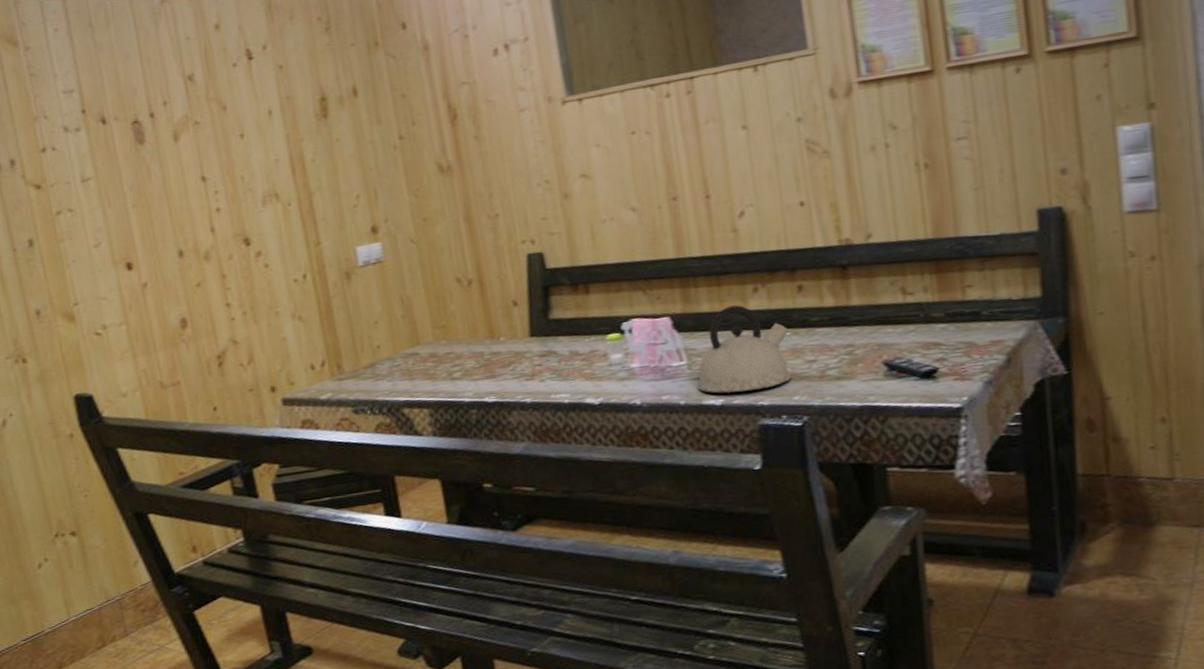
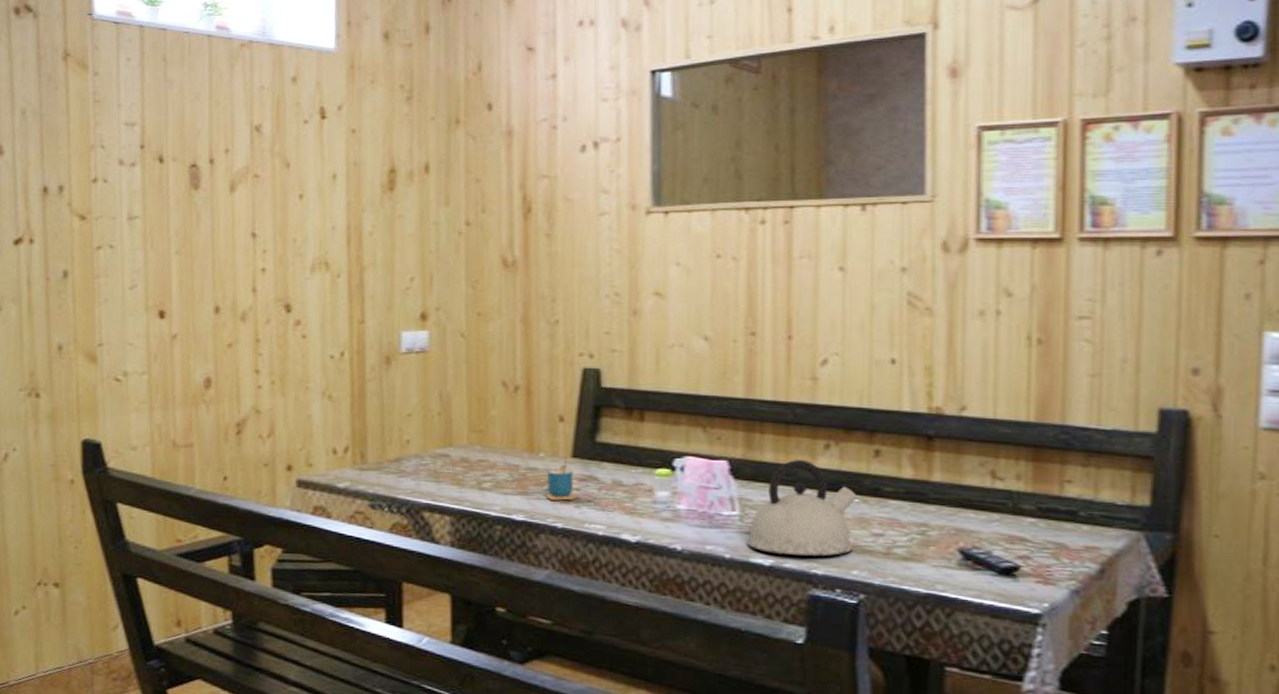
cup: none [510,335,539,379] -> present [545,454,575,501]

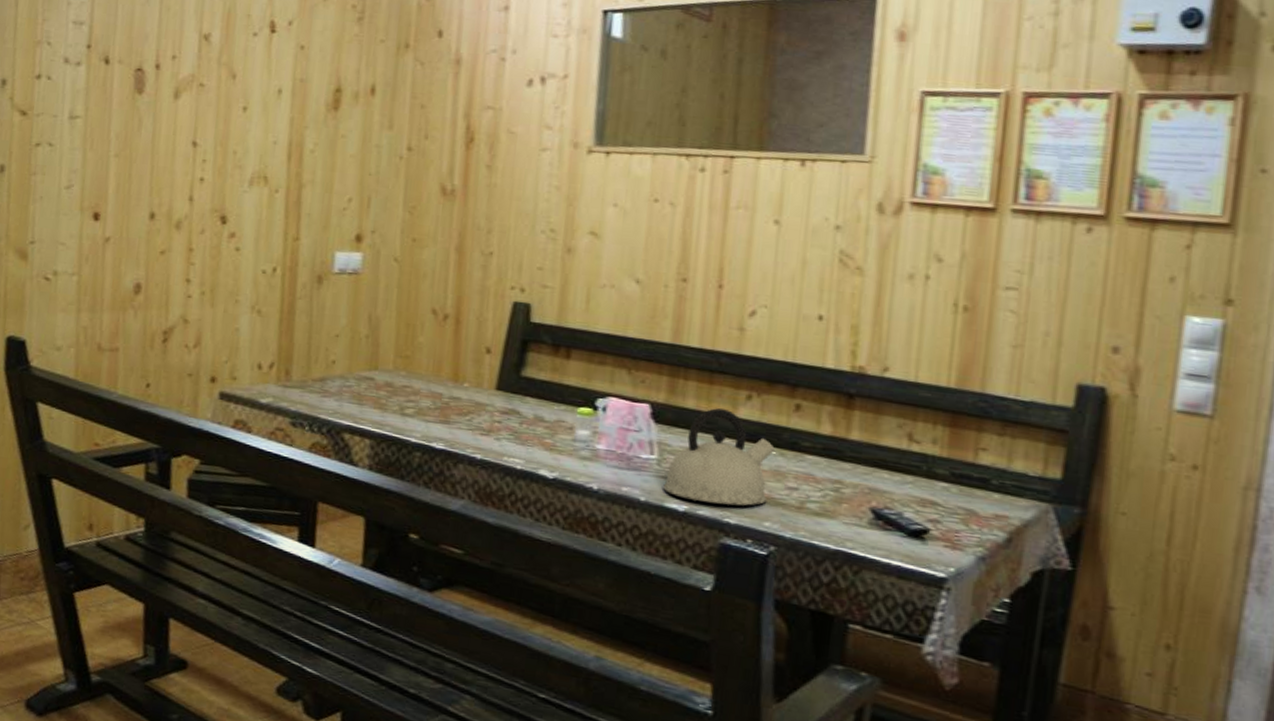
cup: present [545,454,575,501] -> none [467,386,496,432]

